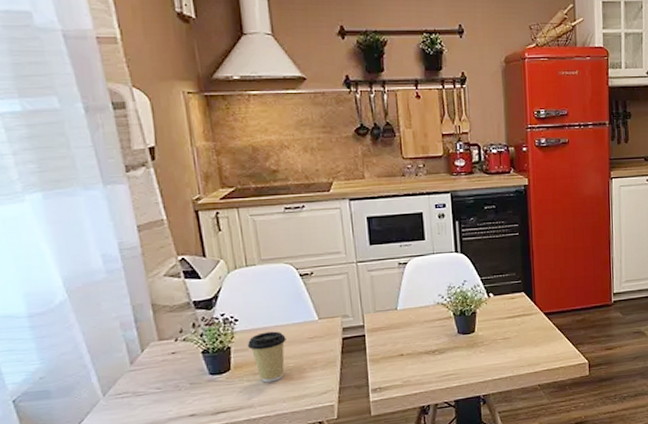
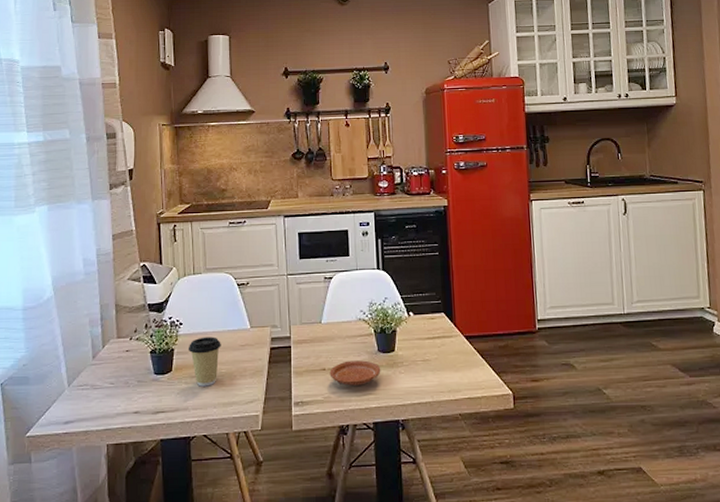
plate: none [408,343,461,369] -> present [329,360,381,386]

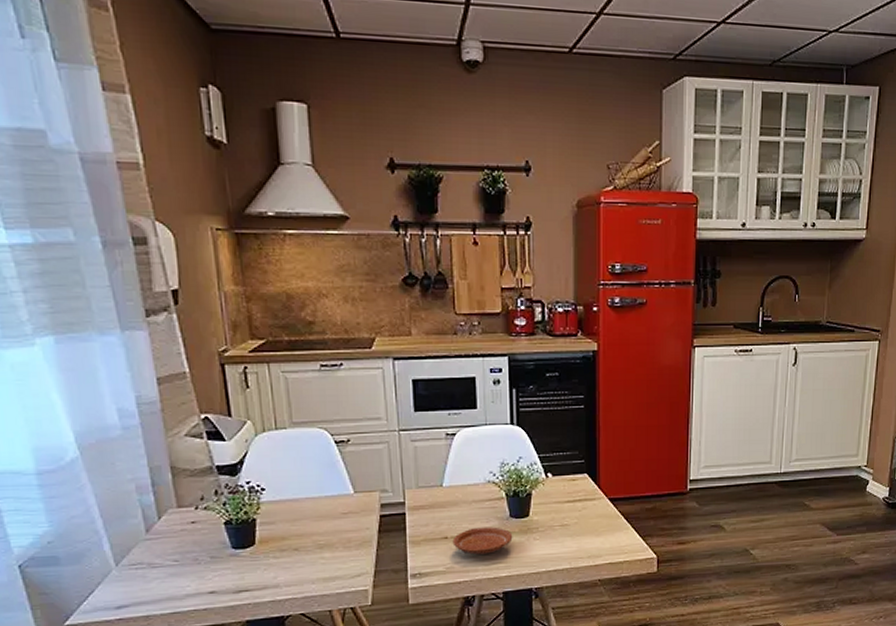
coffee cup: present [188,336,221,387] -> none [274,503,318,561]

